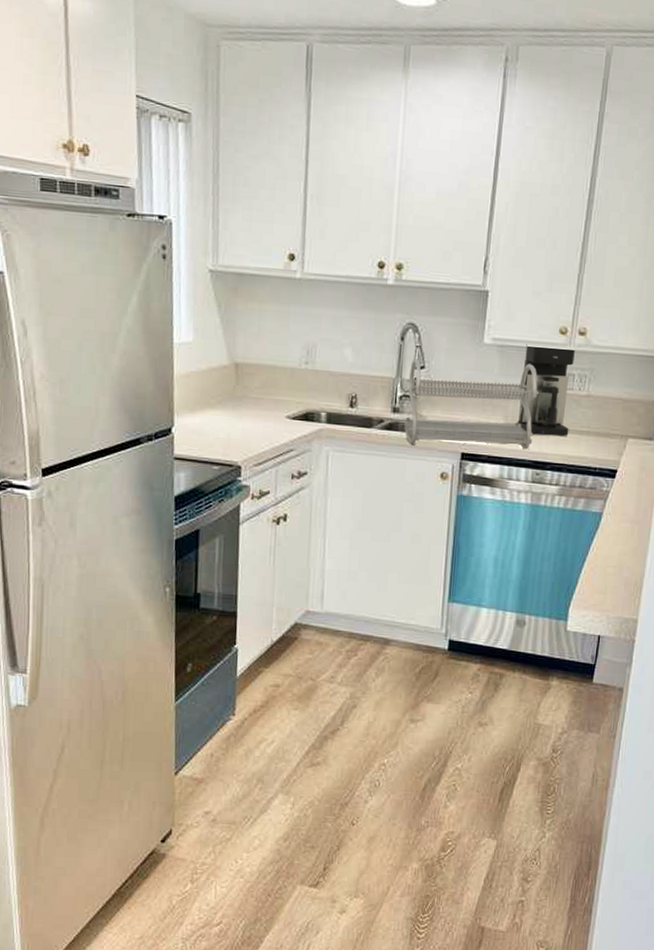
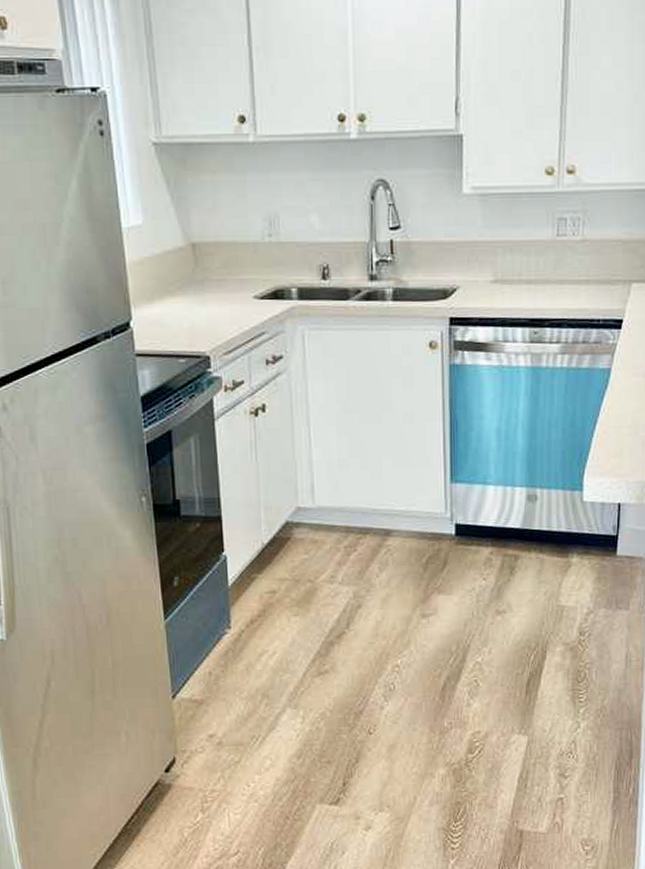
dish rack: present [403,357,539,450] -> none [382,211,528,314]
coffee maker: present [517,344,575,437] -> none [508,190,566,290]

